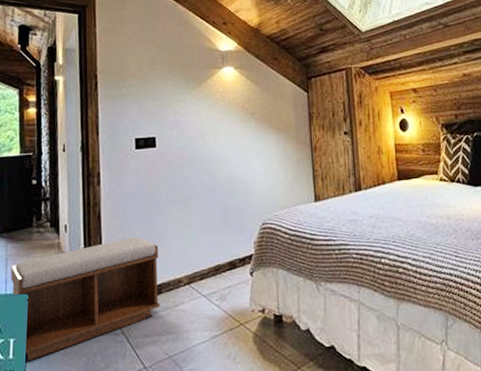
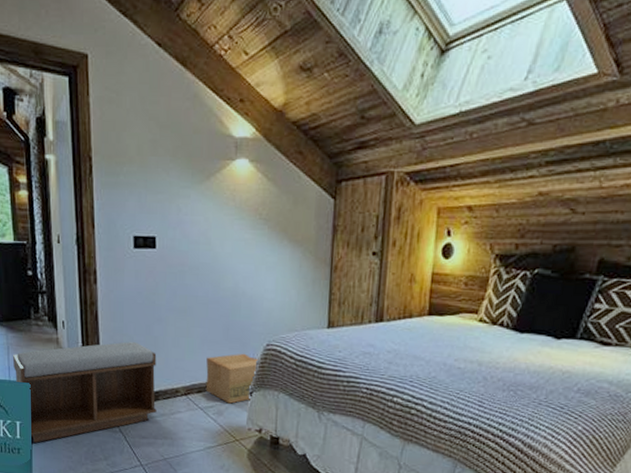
cardboard box: none [207,234,255,287] -> present [205,353,258,404]

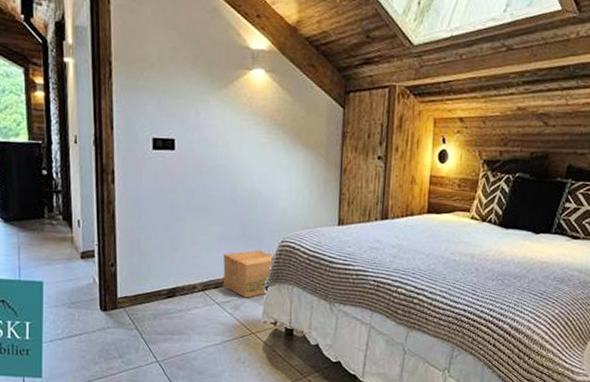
bench: present [12,342,157,443] -> none [23,240,174,343]

